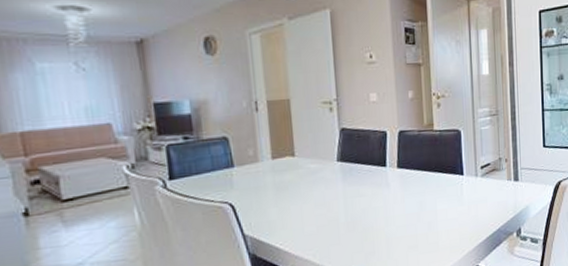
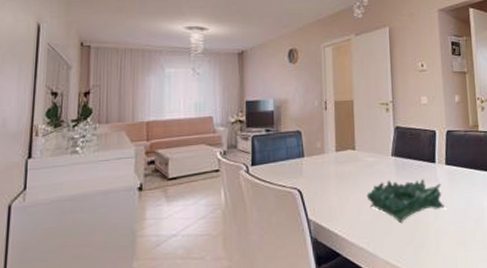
decorative bowl: none [310,184,396,231] -> present [366,179,444,223]

